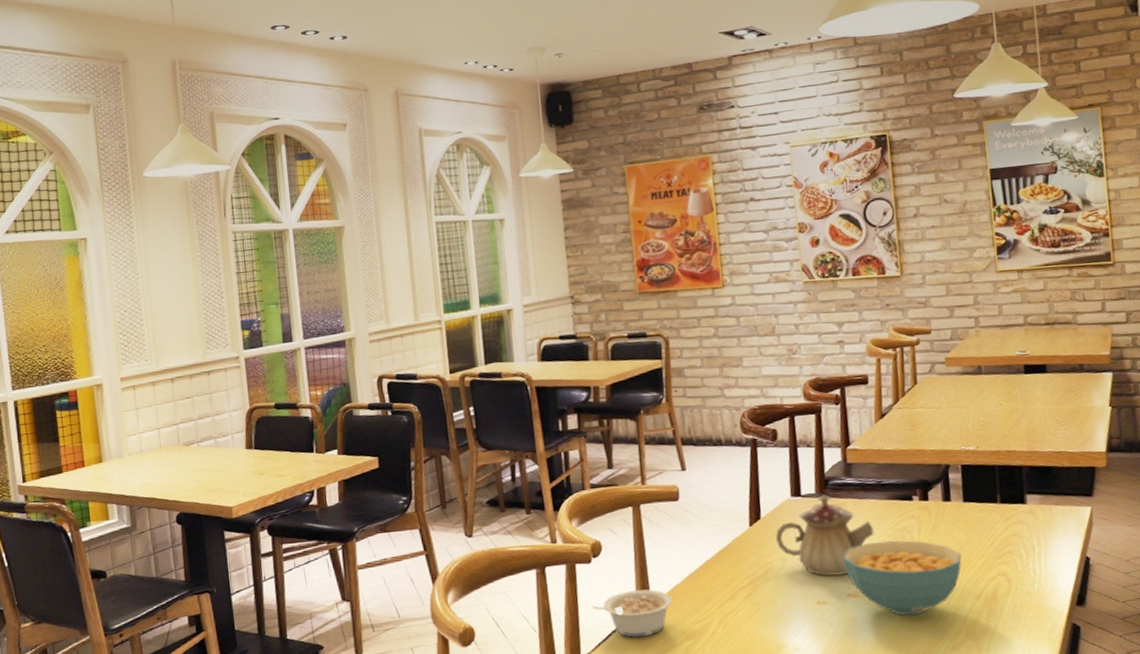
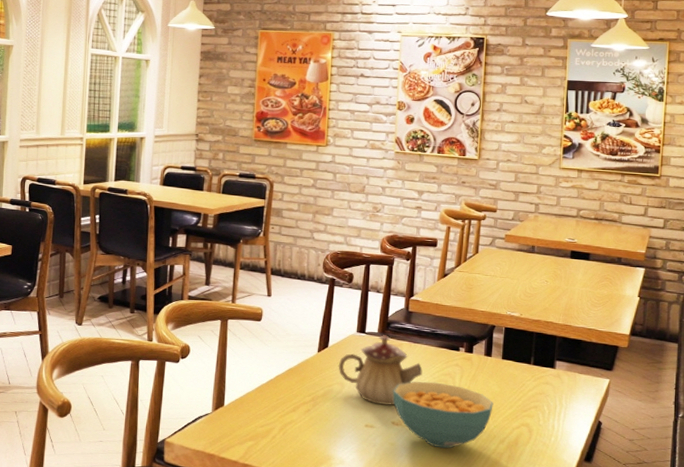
legume: present [592,589,673,638] -> none [174,391,244,432]

